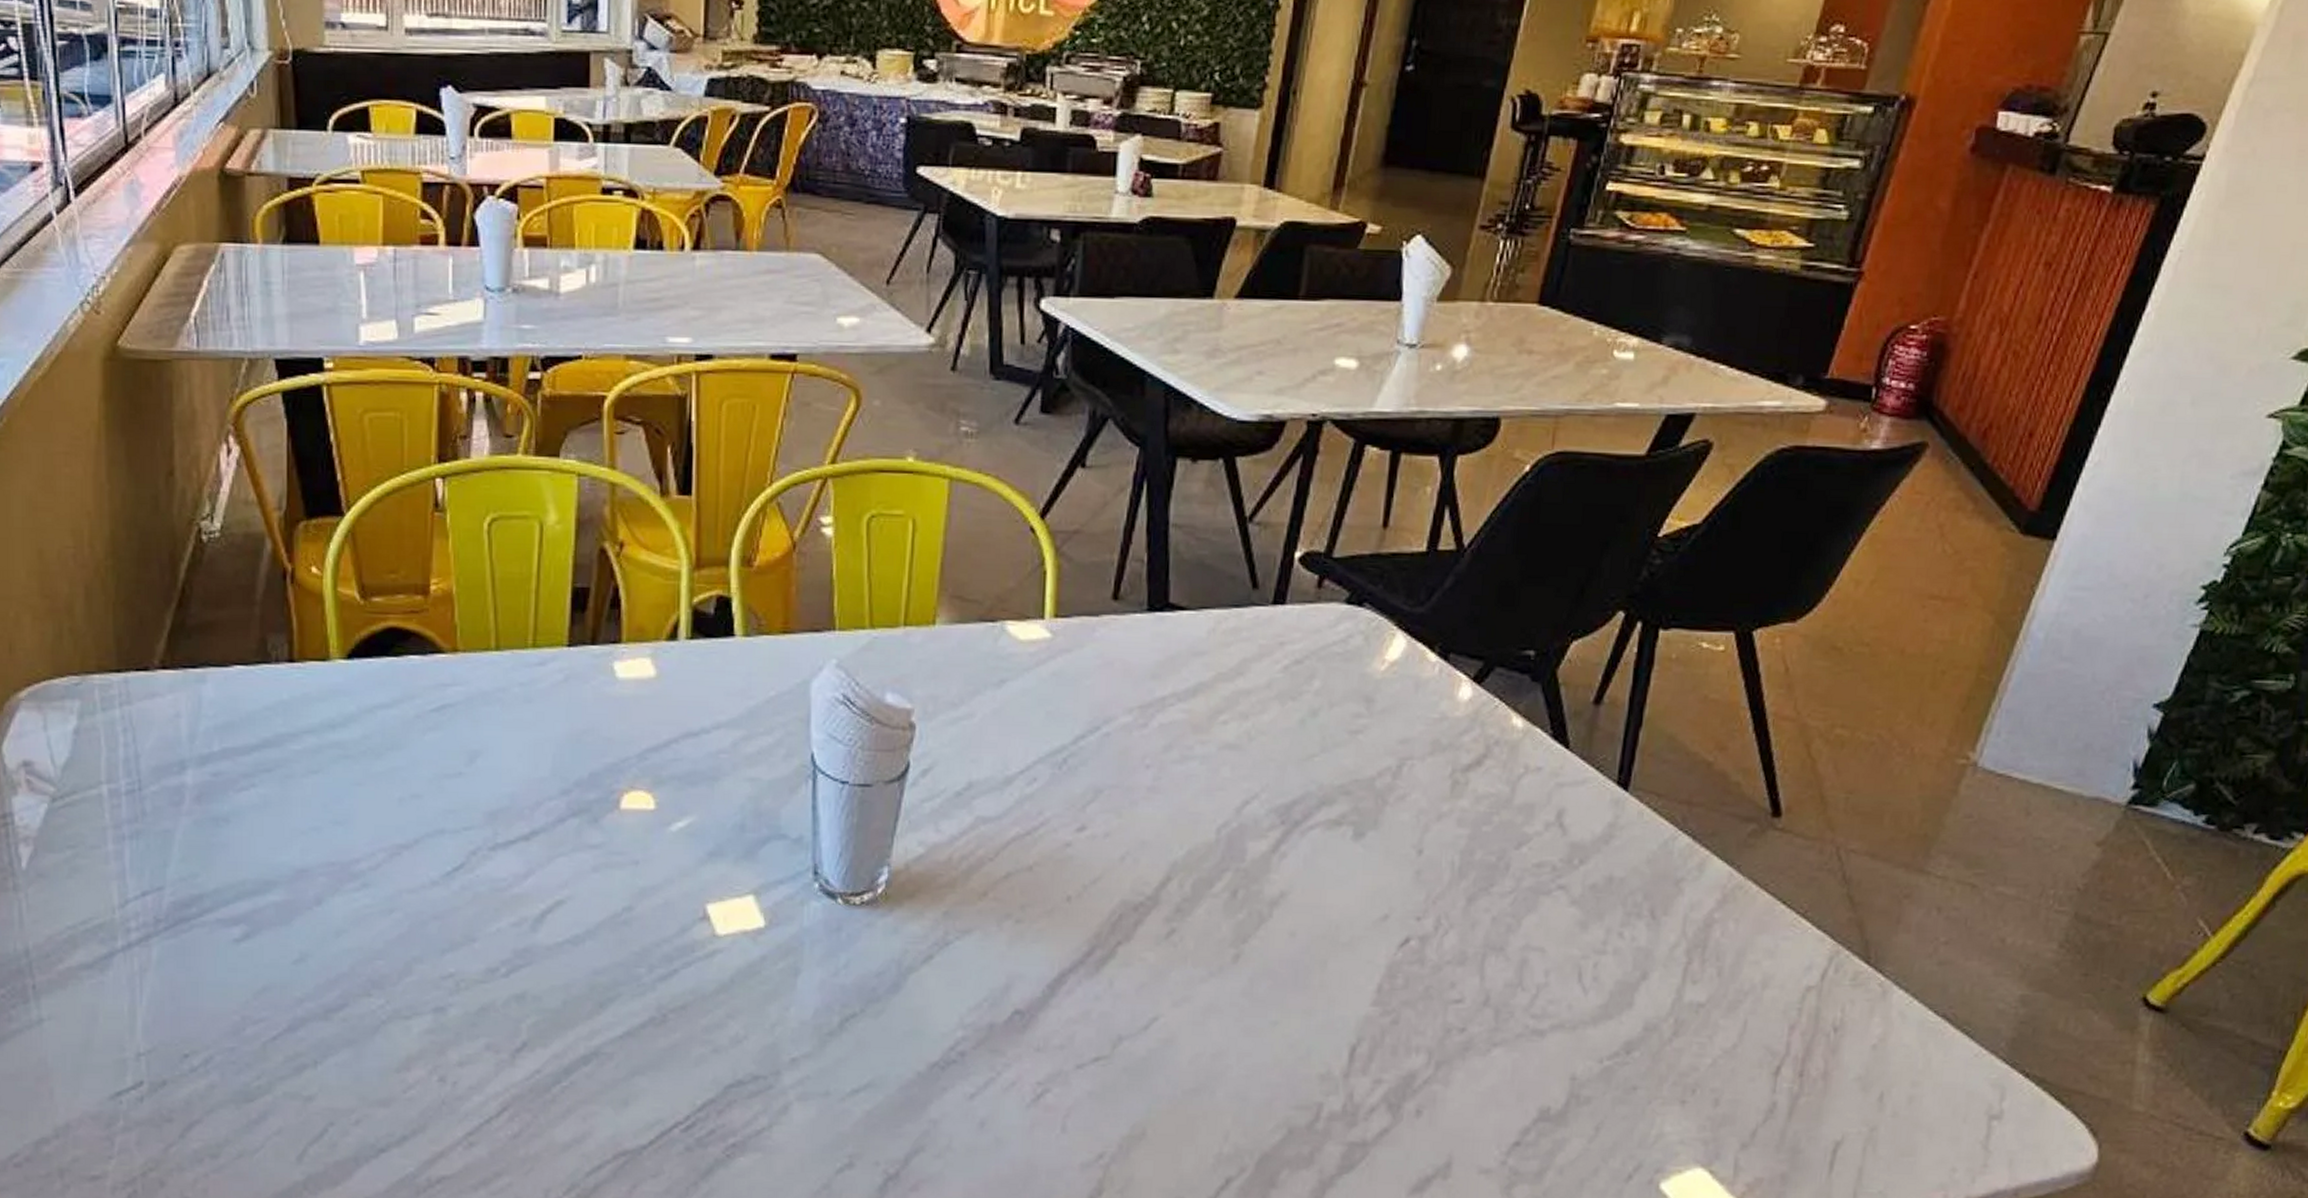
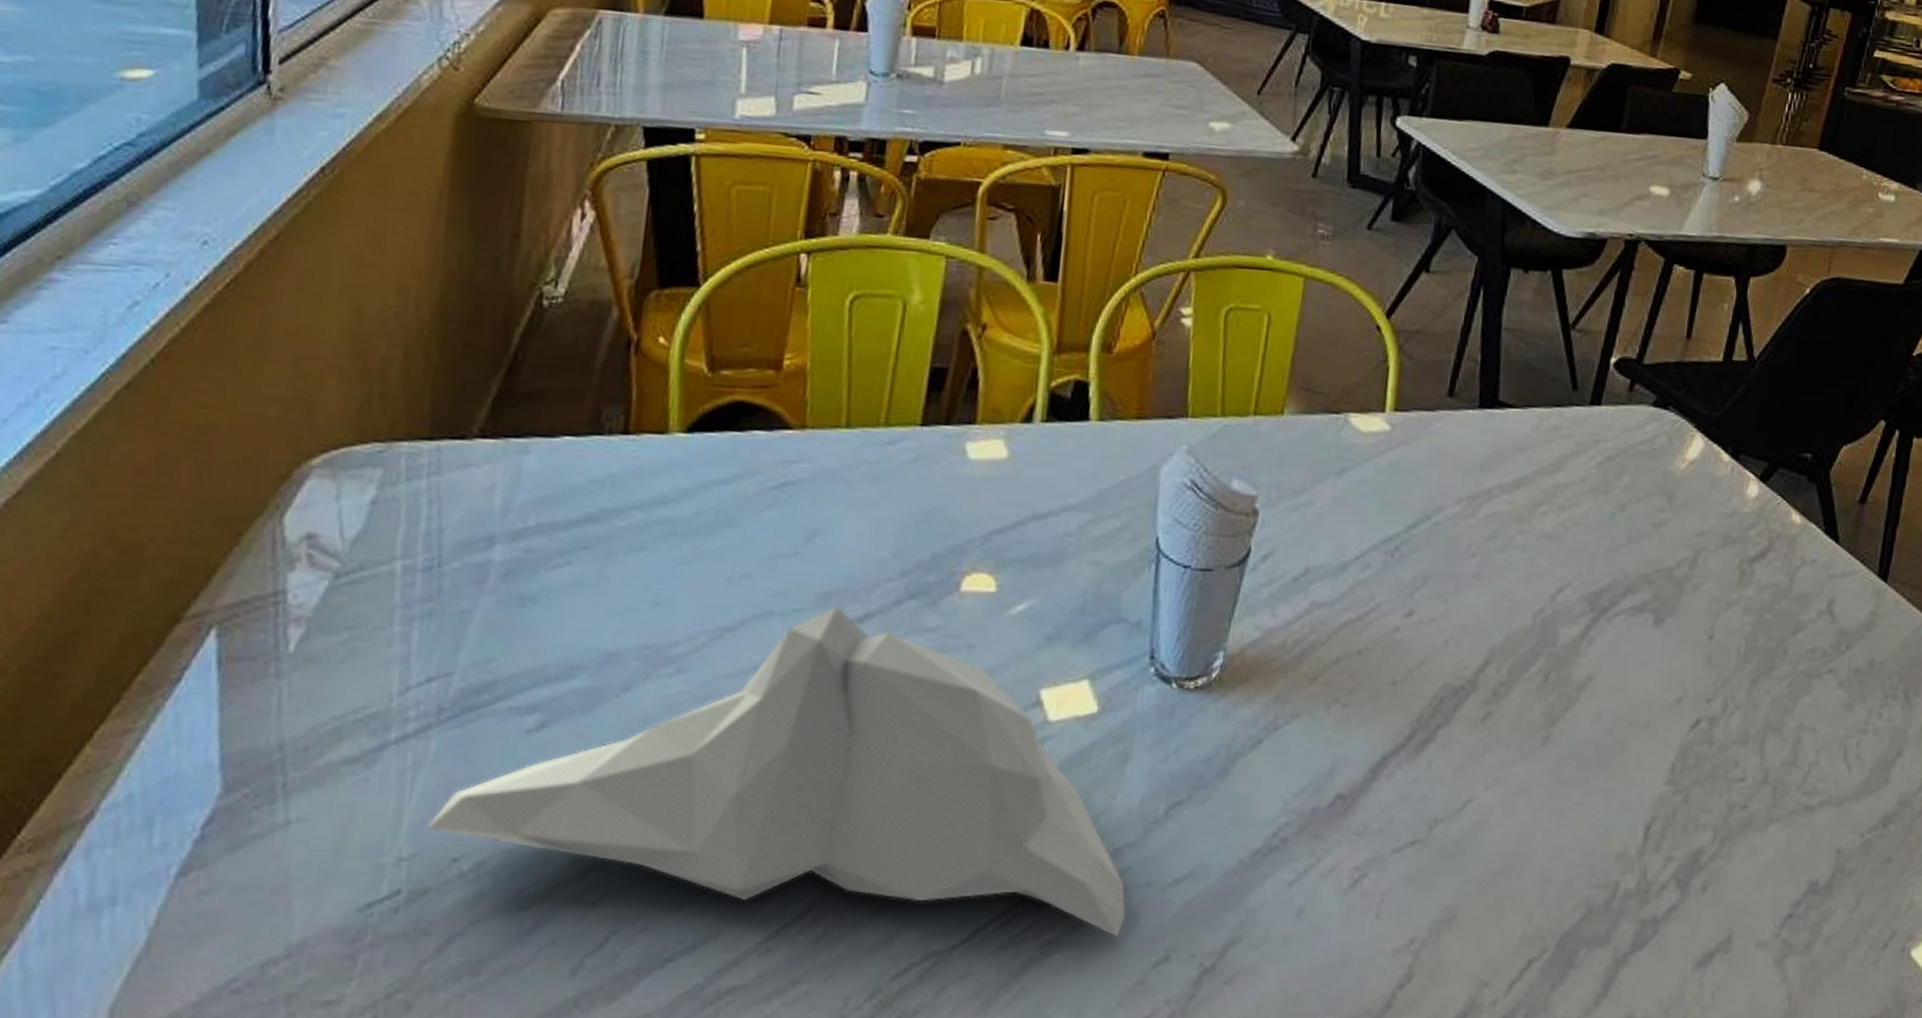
napkin: none [157,824,807,1143] -> present [425,606,1126,937]

